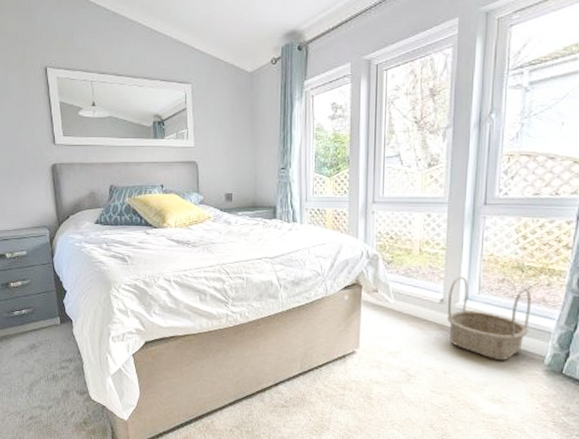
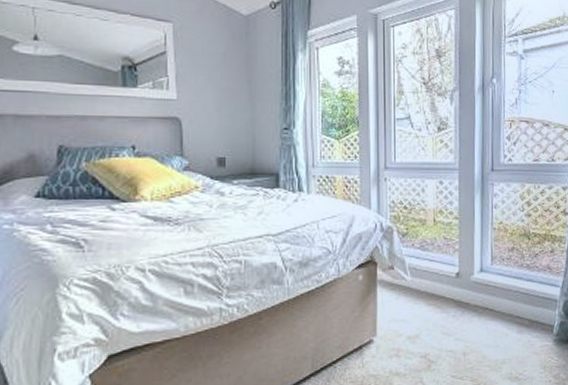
basket: present [446,277,531,360] -> none [463,247,539,334]

